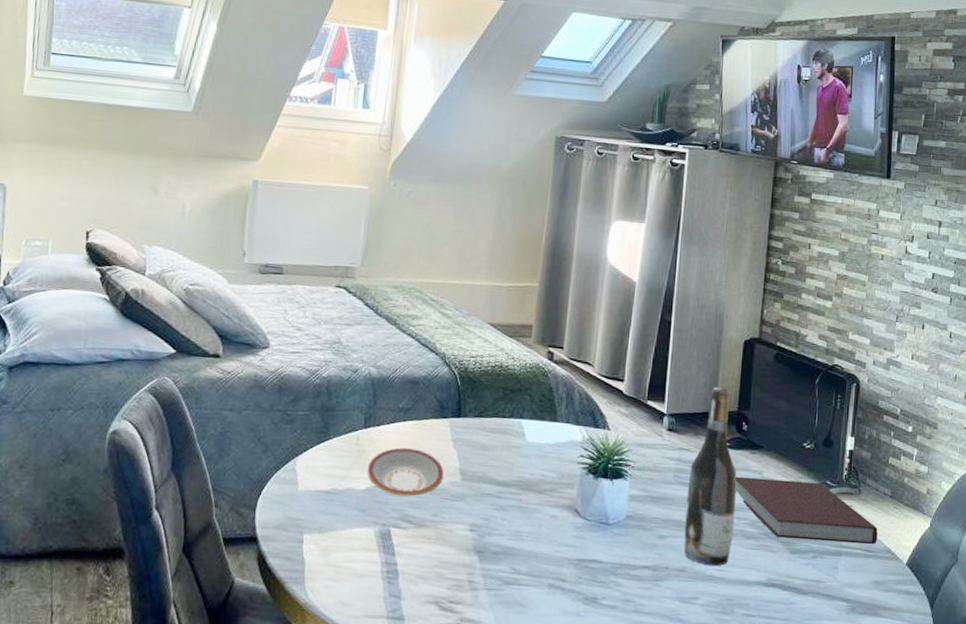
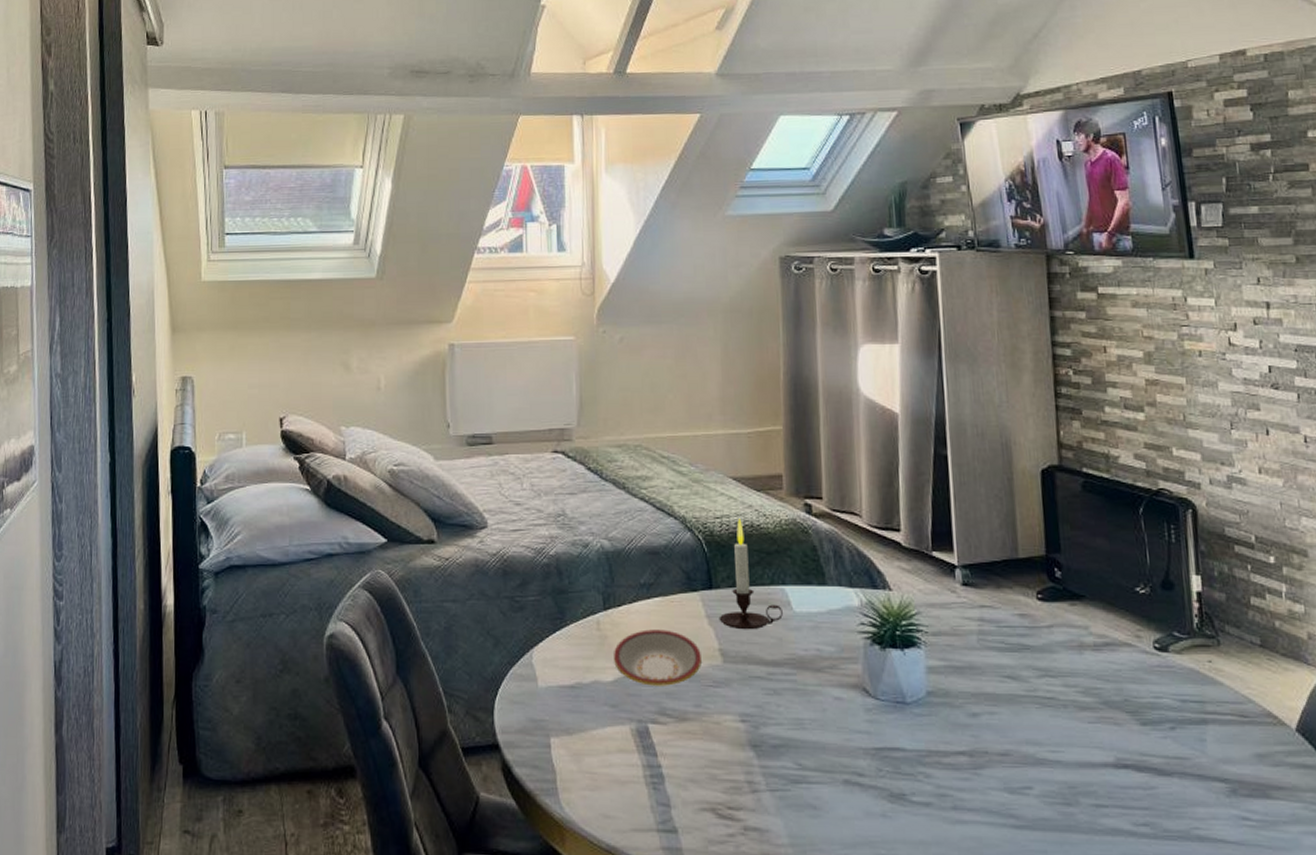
candle: none [462,359,517,455] -> present [719,519,783,630]
wine bottle: present [683,386,737,566] -> none [997,527,1064,747]
notebook: present [735,476,878,545] -> none [1056,634,1252,708]

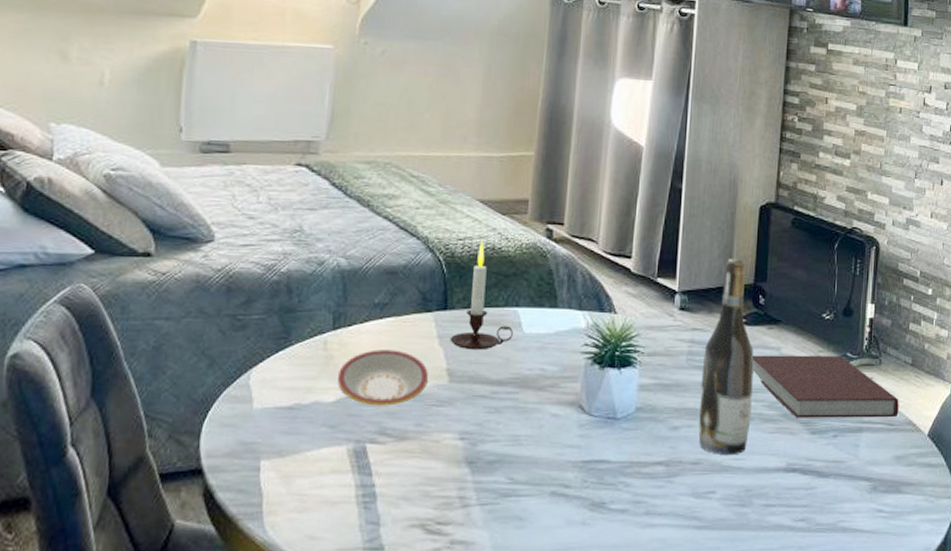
wine bottle: none [997,527,1064,747] -> present [698,257,754,456]
notebook: none [1056,634,1252,708] -> present [752,355,899,418]

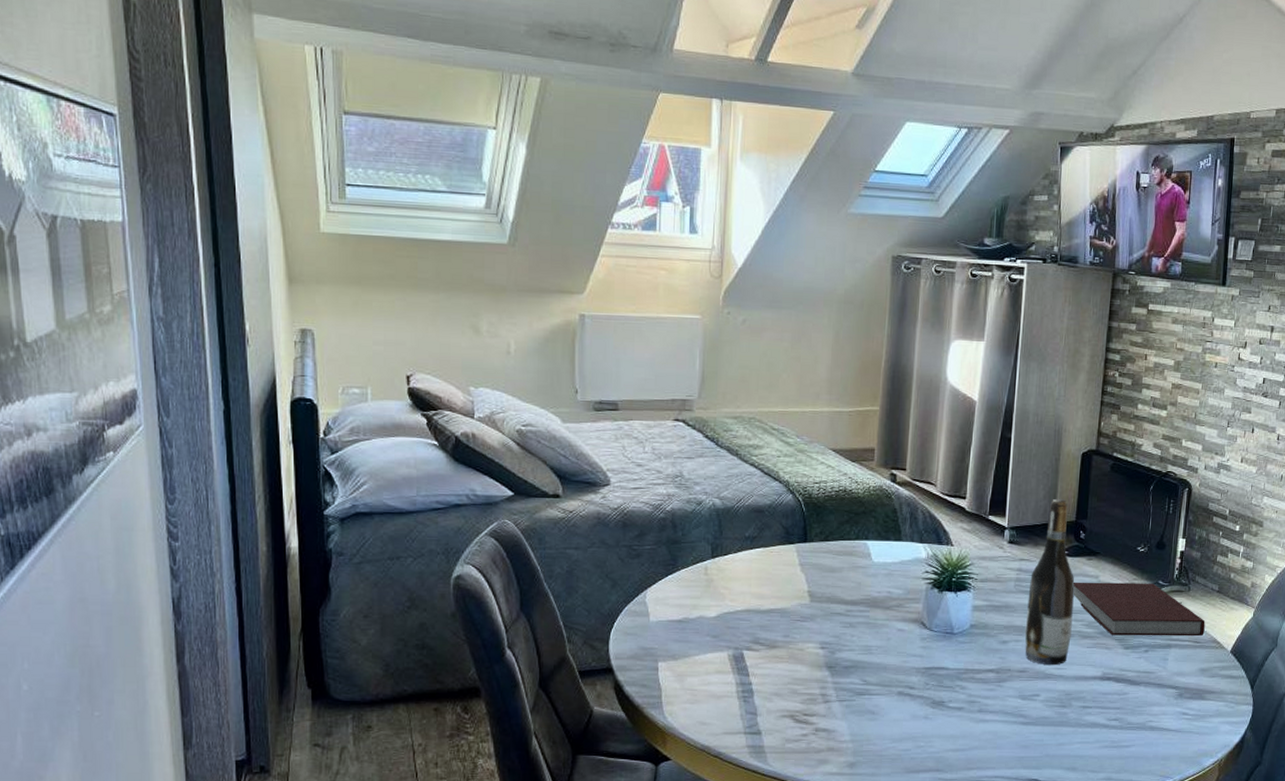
plate: present [338,349,428,406] -> none [718,575,793,621]
candle: present [450,241,513,351] -> none [810,484,864,576]

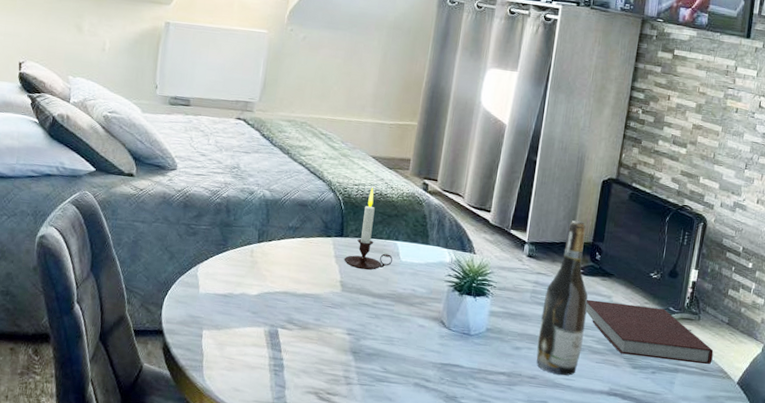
candle: none [810,484,864,576] -> present [344,188,393,271]

